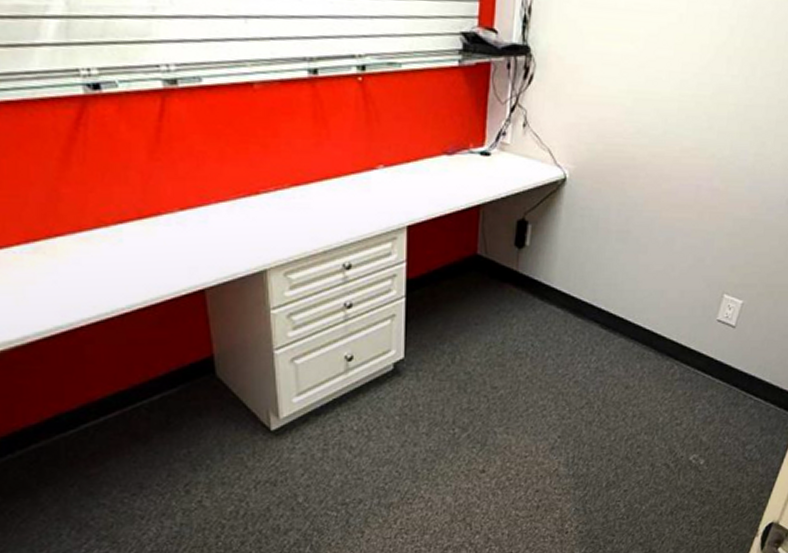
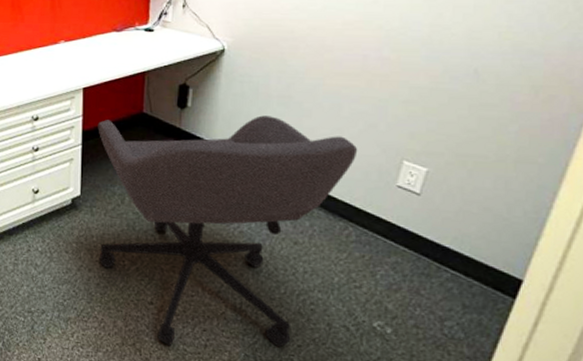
office chair: none [424,253,687,513] -> present [97,115,358,347]

